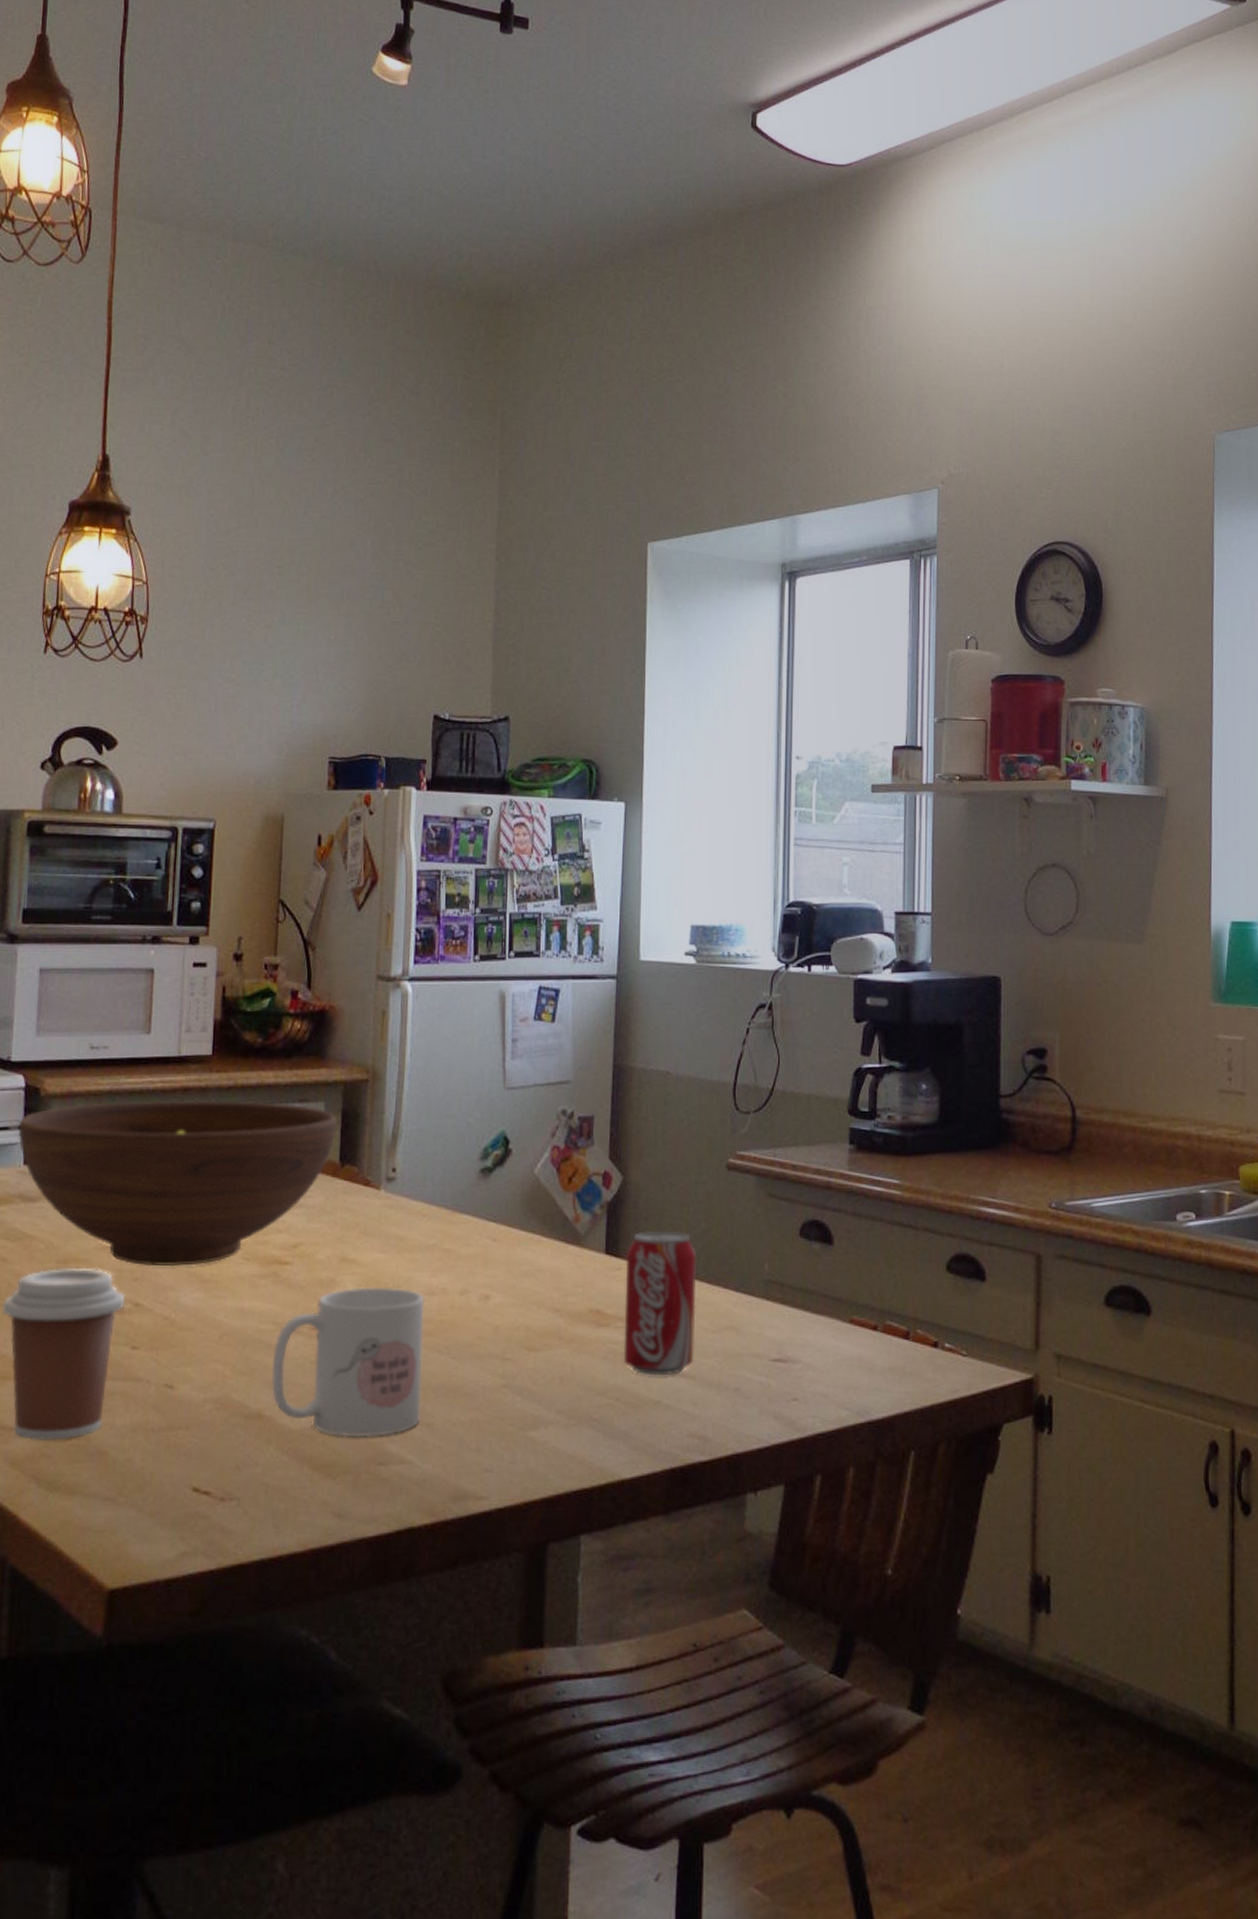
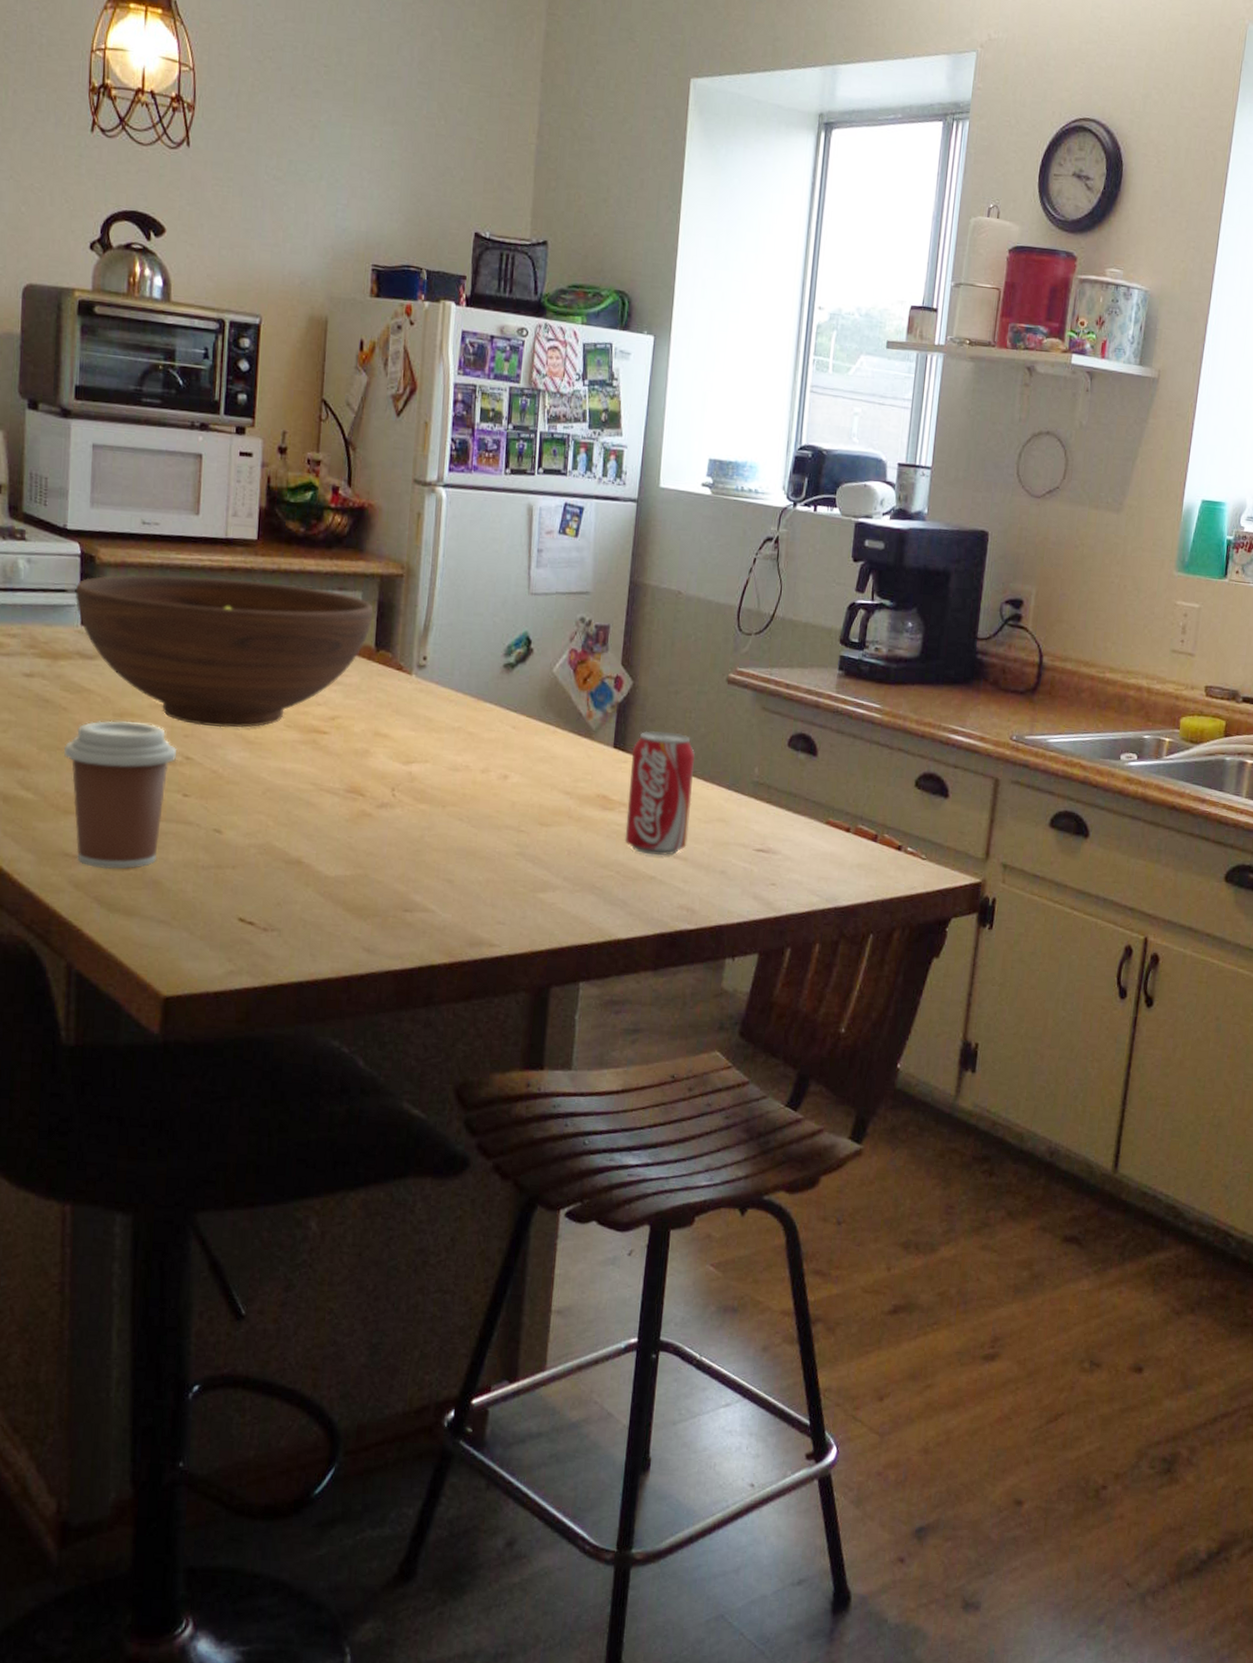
mug: present [272,1287,425,1438] -> none [310,759,449,888]

